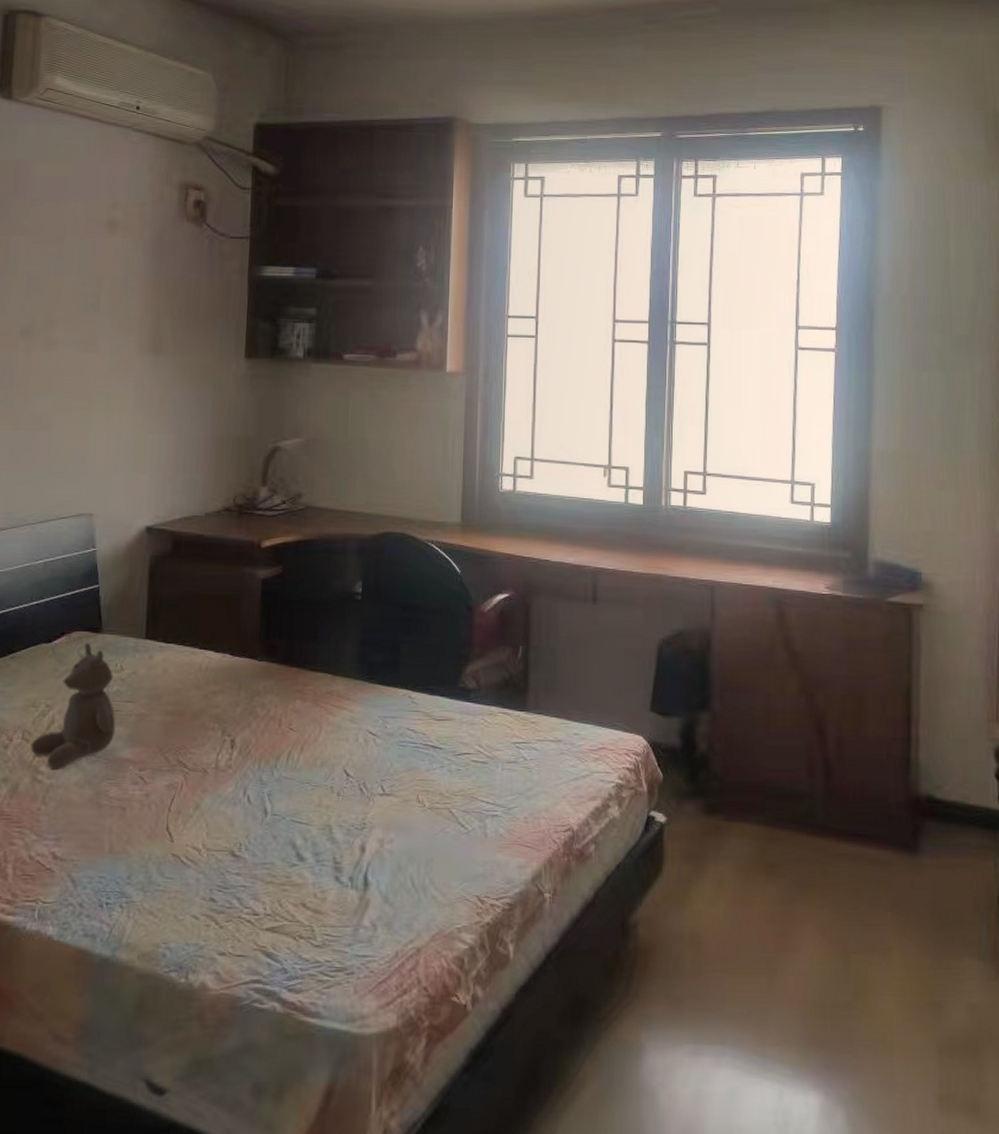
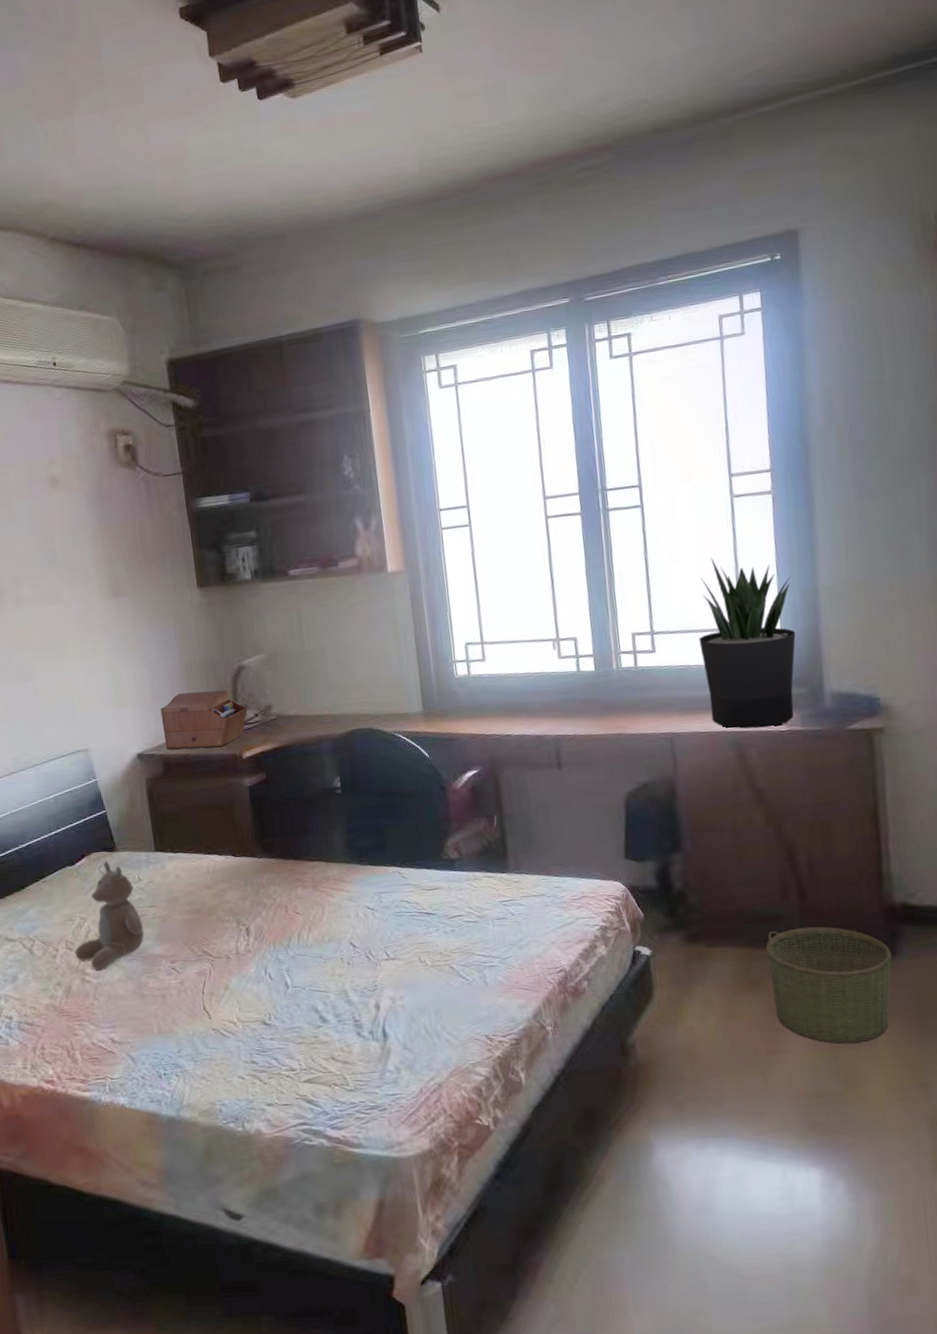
sewing box: none [179,466,276,532] -> present [160,689,248,750]
planter: none [750,405,846,588] -> present [699,557,796,729]
basket: none [786,810,914,947] -> present [766,926,892,1044]

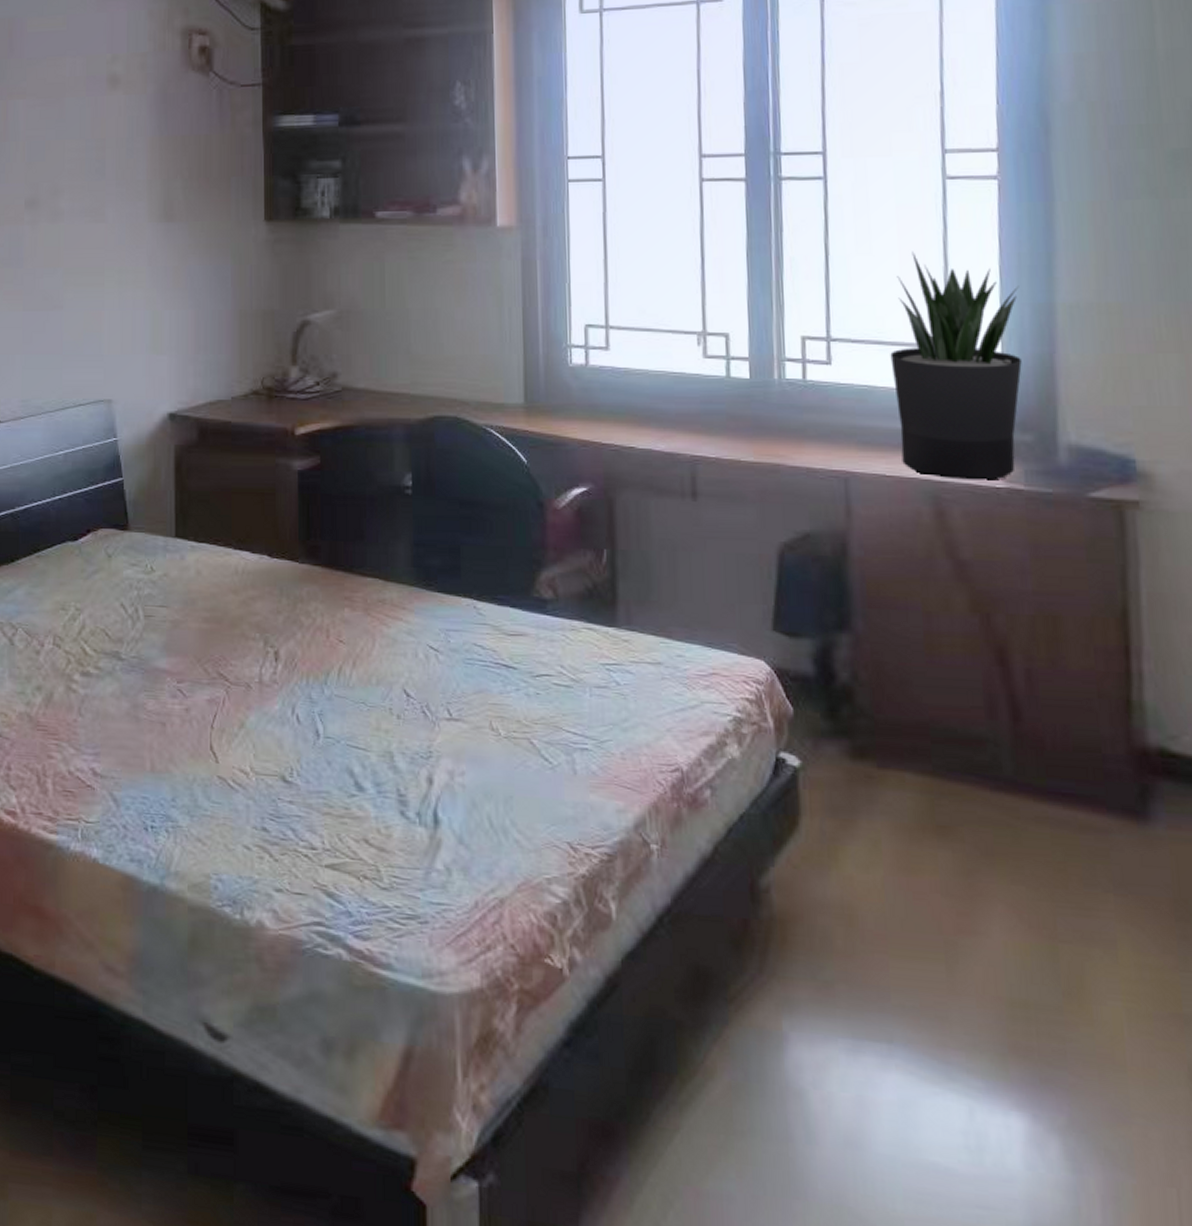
stuffed animal: present [75,860,145,971] -> none [63,540,150,678]
sewing box: present [160,689,248,750] -> none [203,345,308,417]
basket: present [766,926,892,1044] -> none [961,759,1142,938]

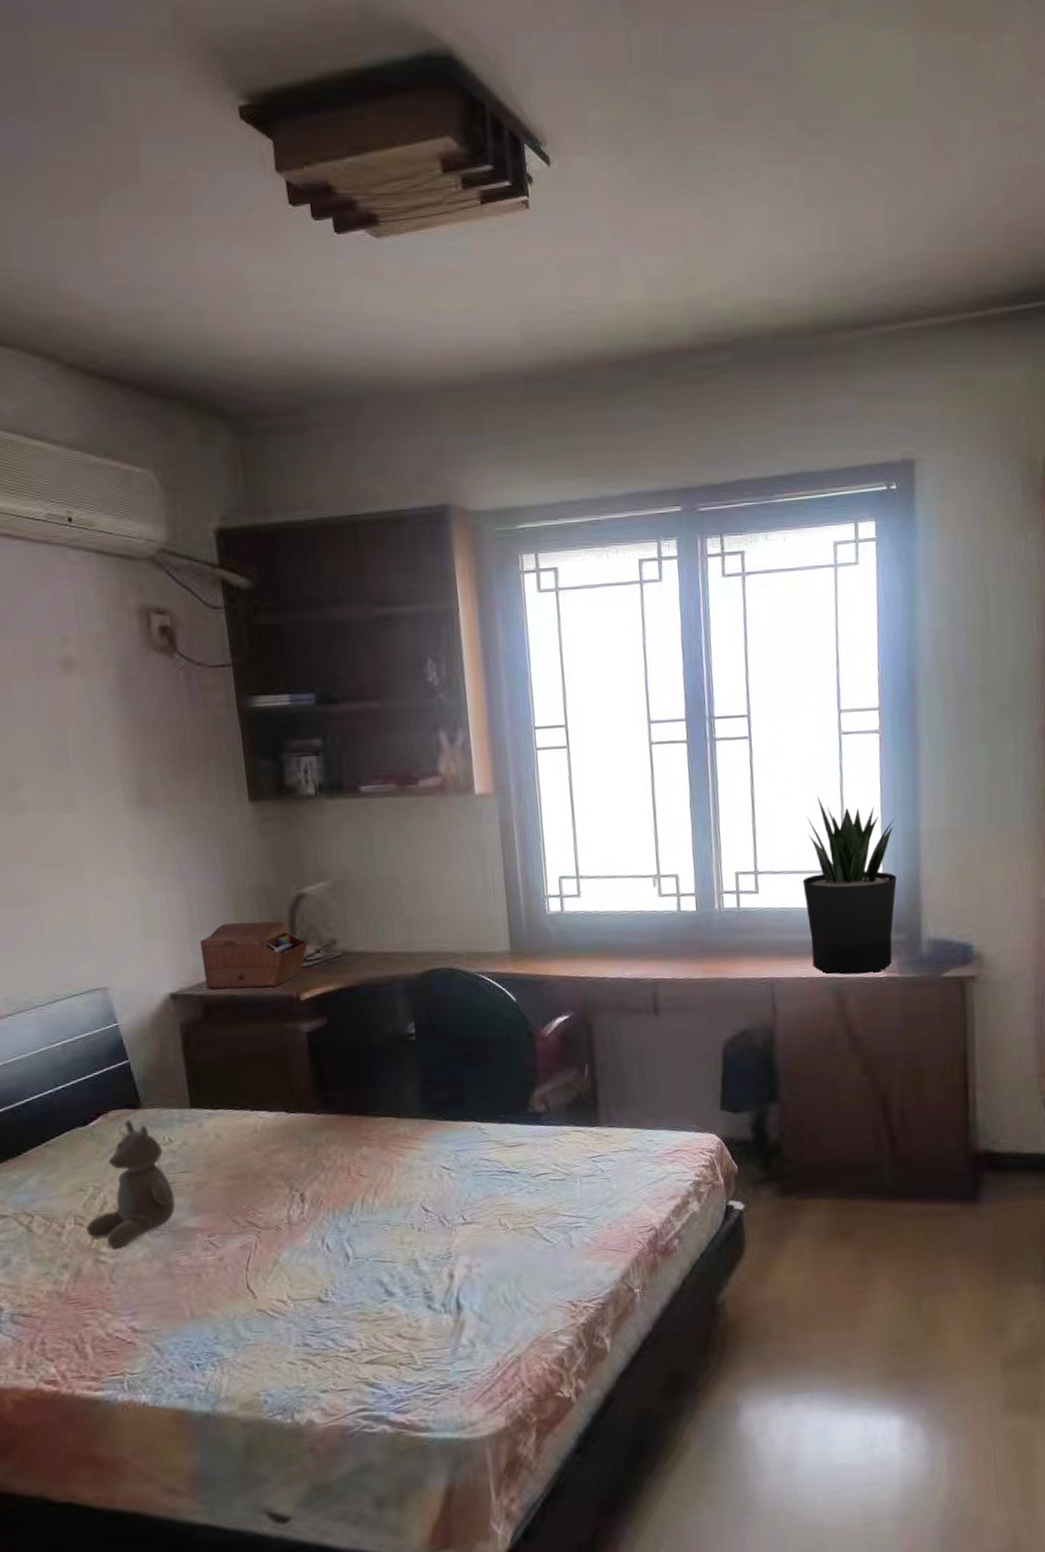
stuffed animal: none [63,540,150,678] -> present [86,1119,176,1249]
sewing box: none [203,345,308,417] -> present [200,921,308,990]

